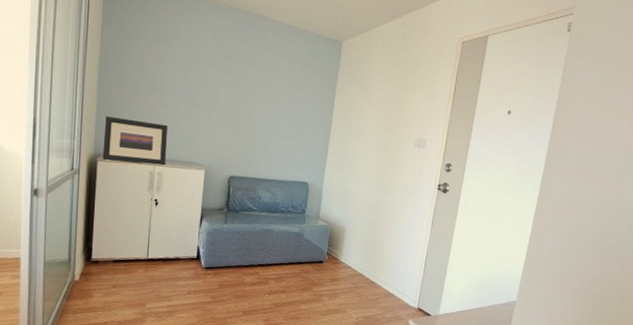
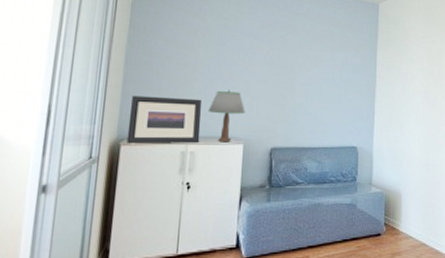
table lamp: none [173,117,207,167] -> present [208,89,245,142]

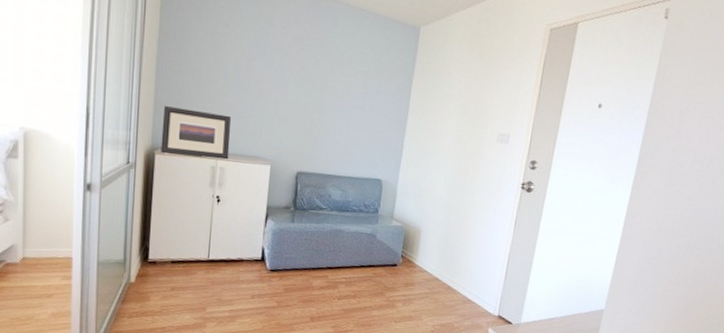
table lamp: present [208,89,245,142] -> none [237,108,274,162]

